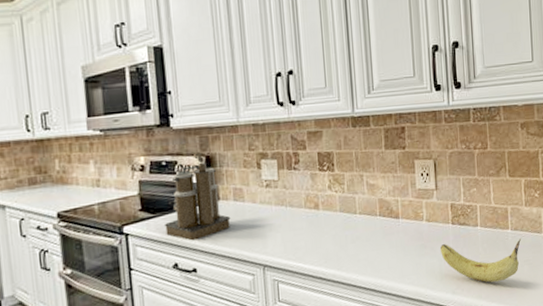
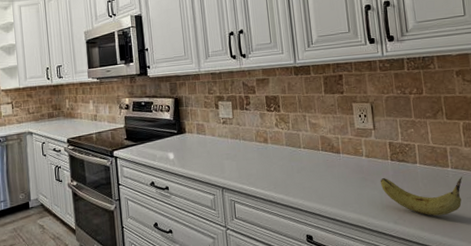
coffee maker: present [164,151,231,241] -> none [143,94,195,165]

